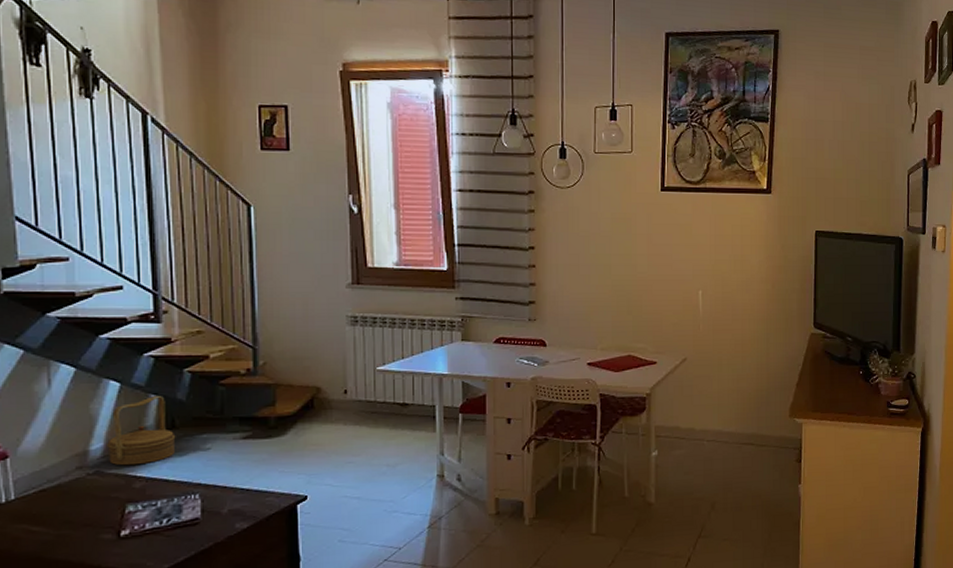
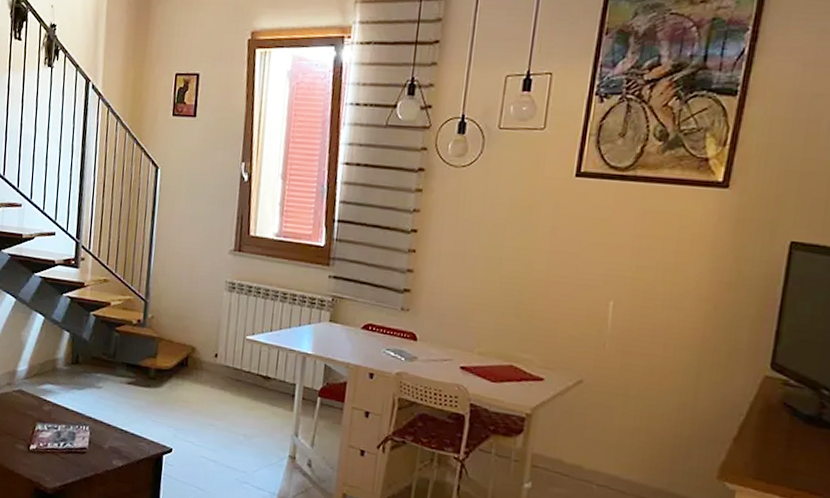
basket: present [107,396,176,466] -> none [29,332,78,391]

